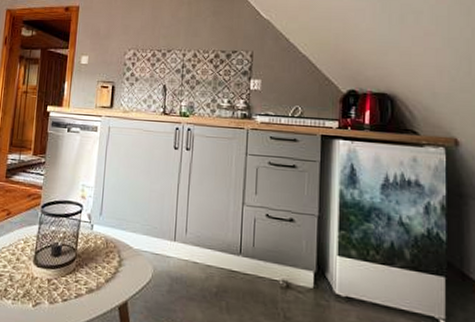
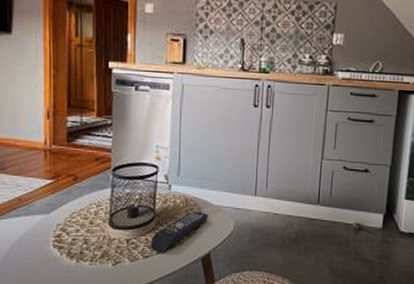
remote control: none [70,254,127,297] -> present [151,211,208,252]

